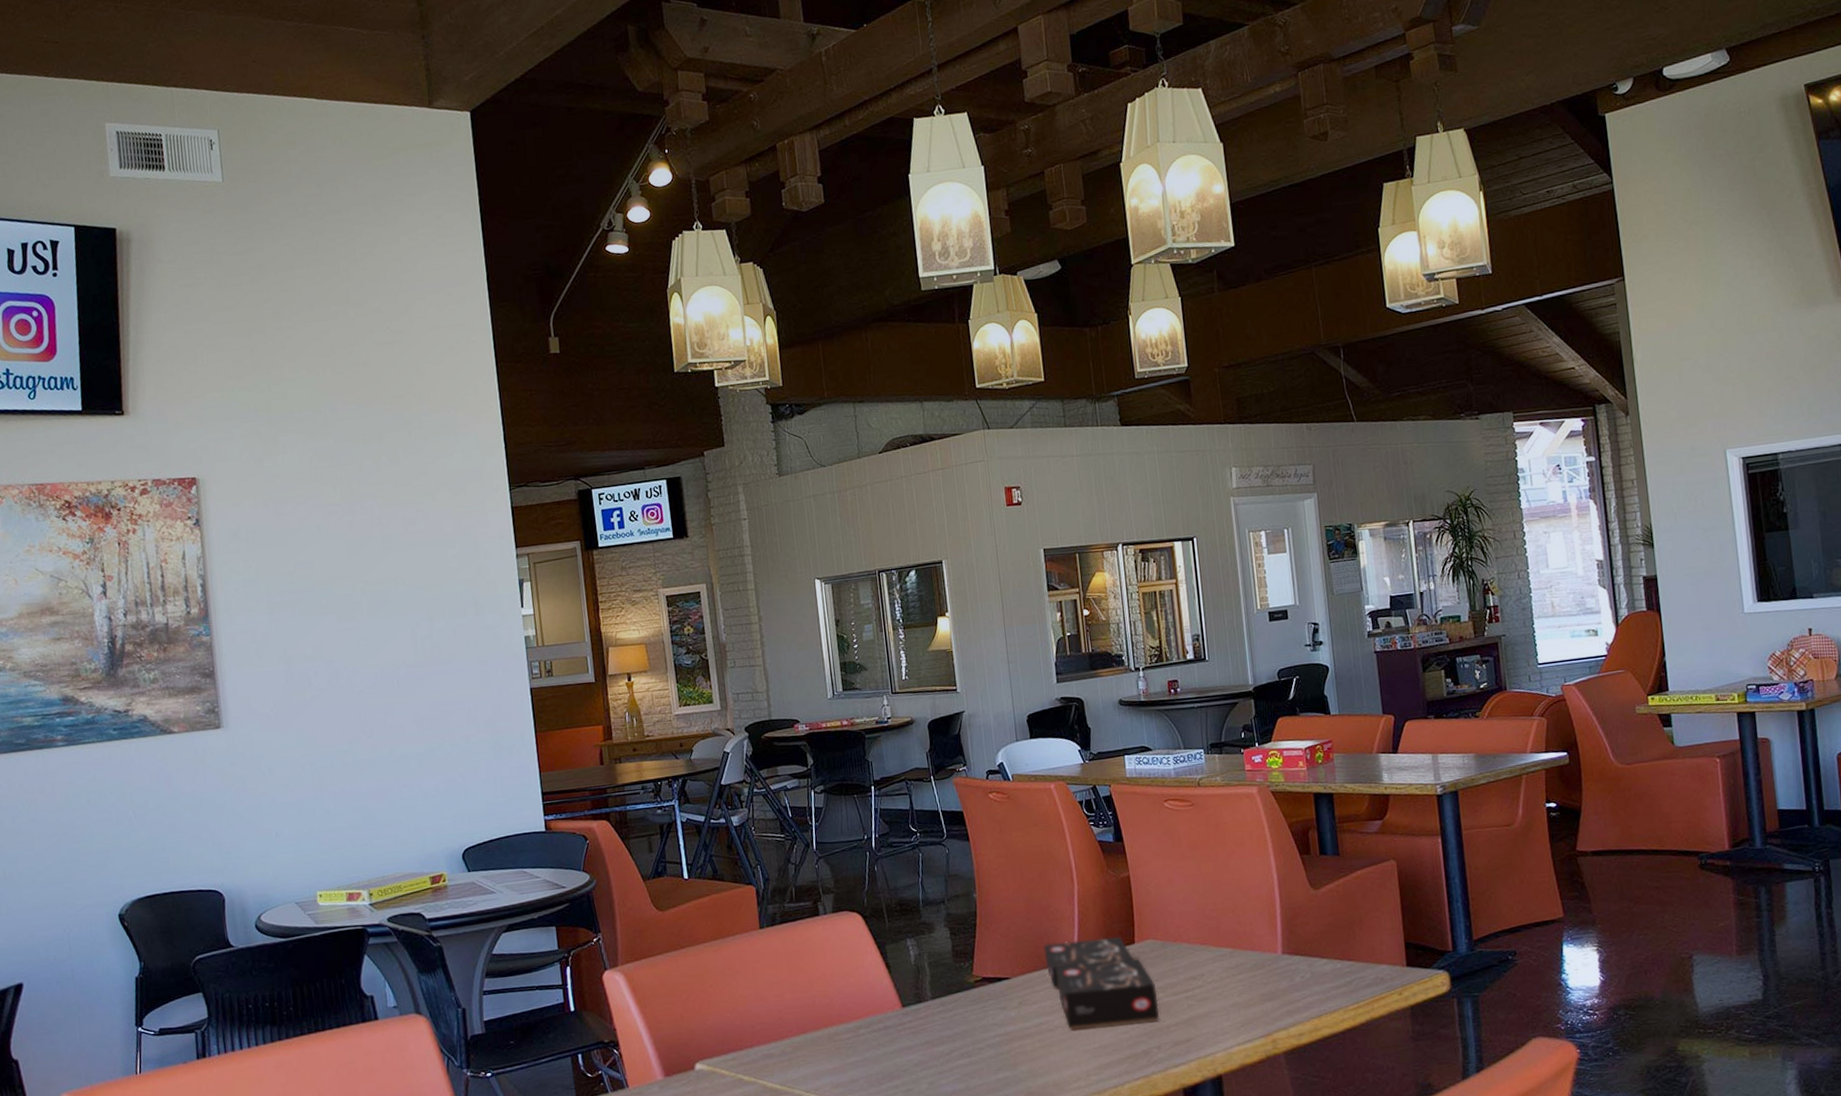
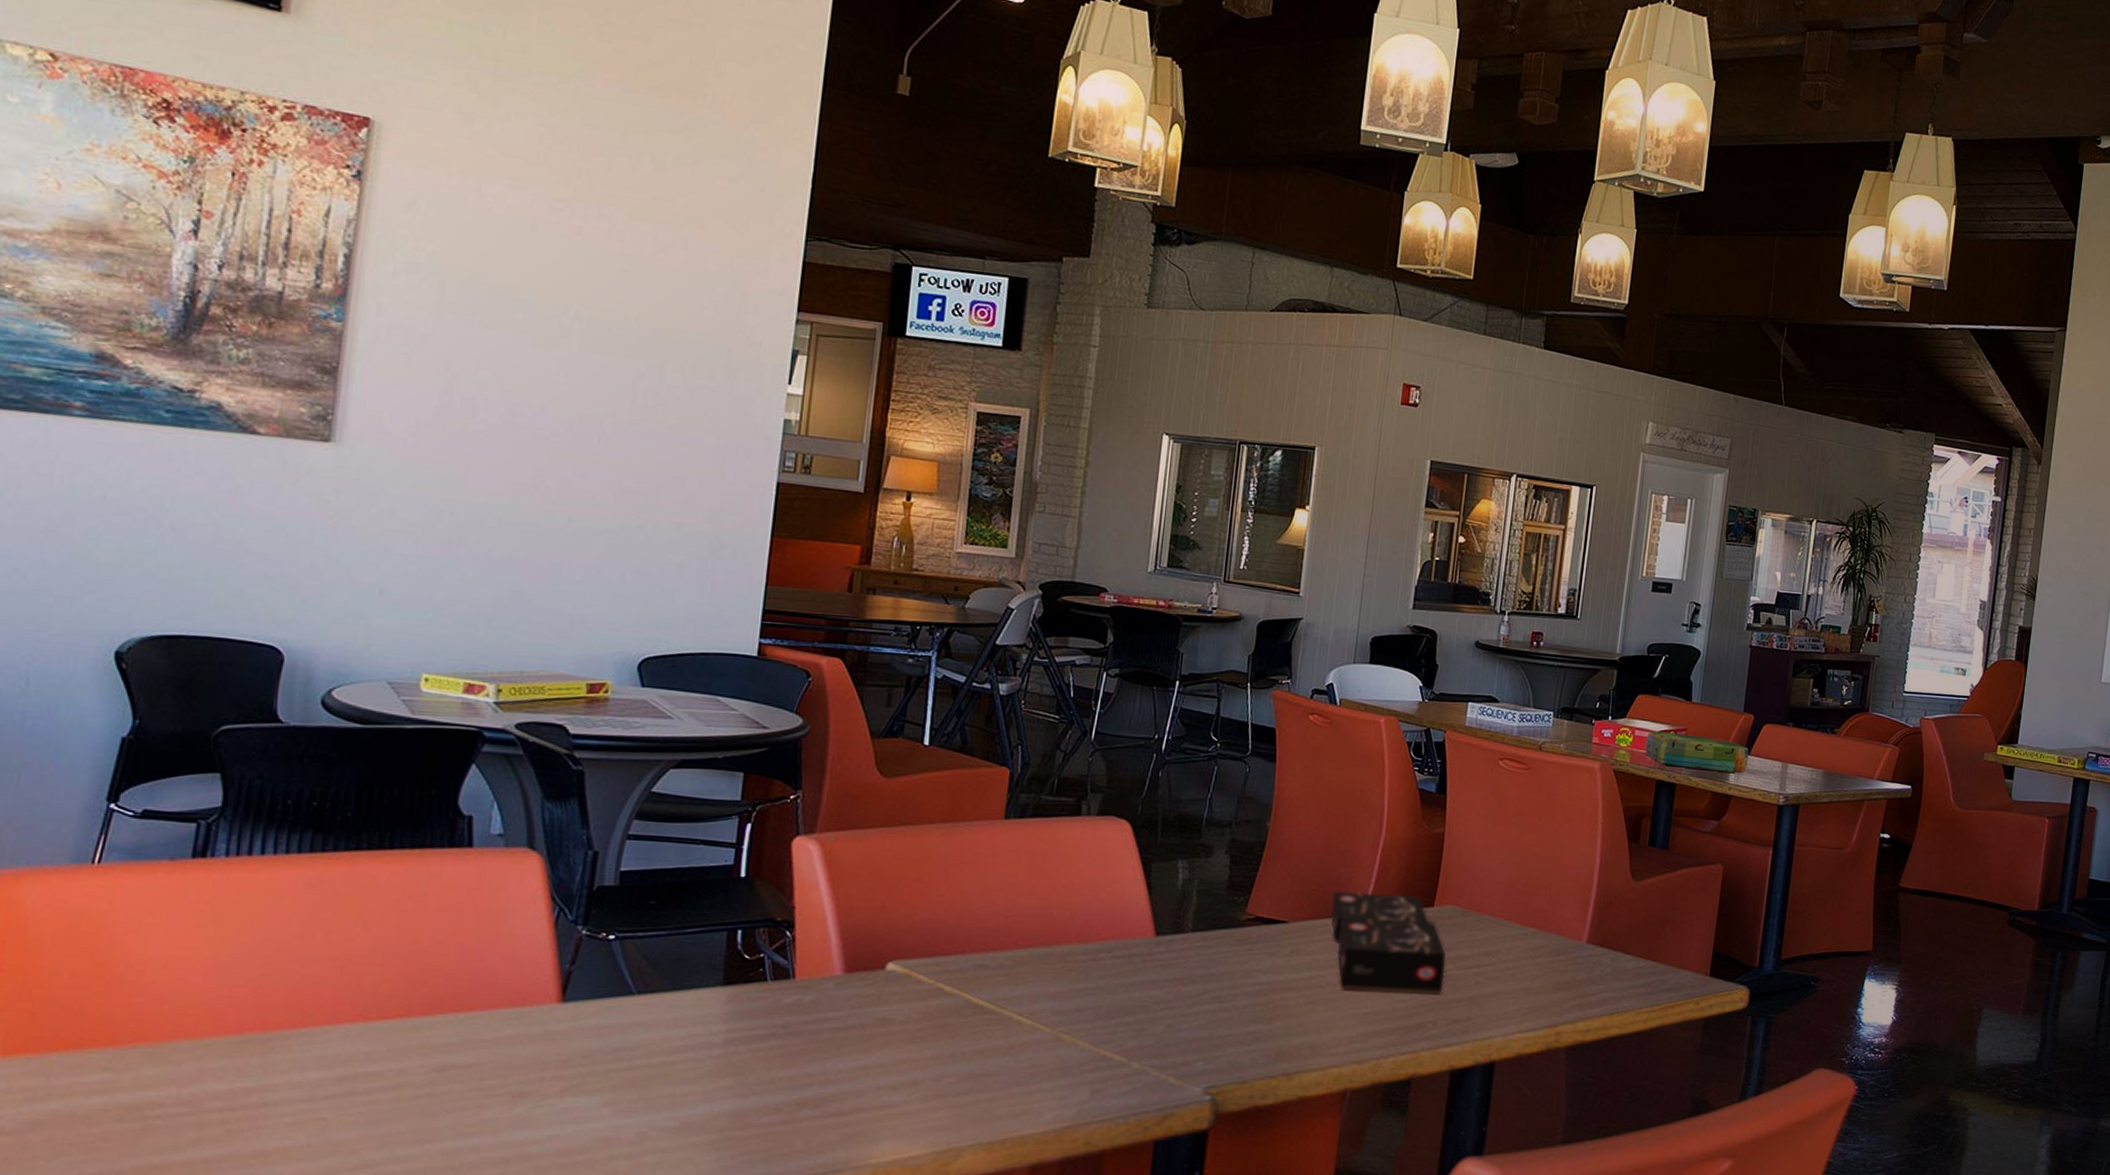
board game: none [1294,742,1398,779] -> present [1644,731,1749,773]

